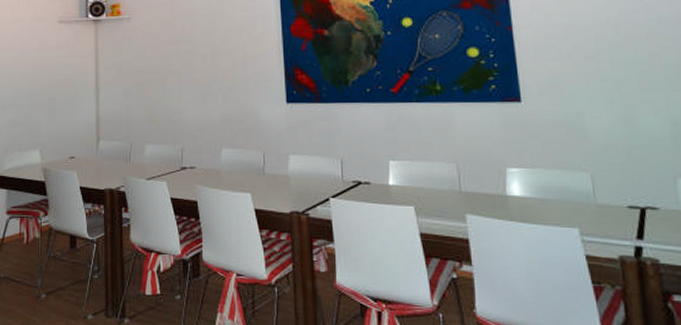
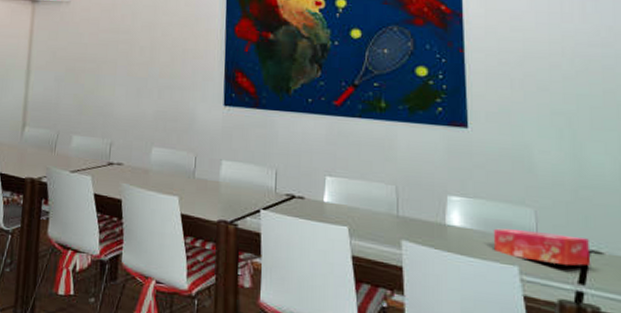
tissue box: none [552,194,648,223] -> present [493,228,591,266]

